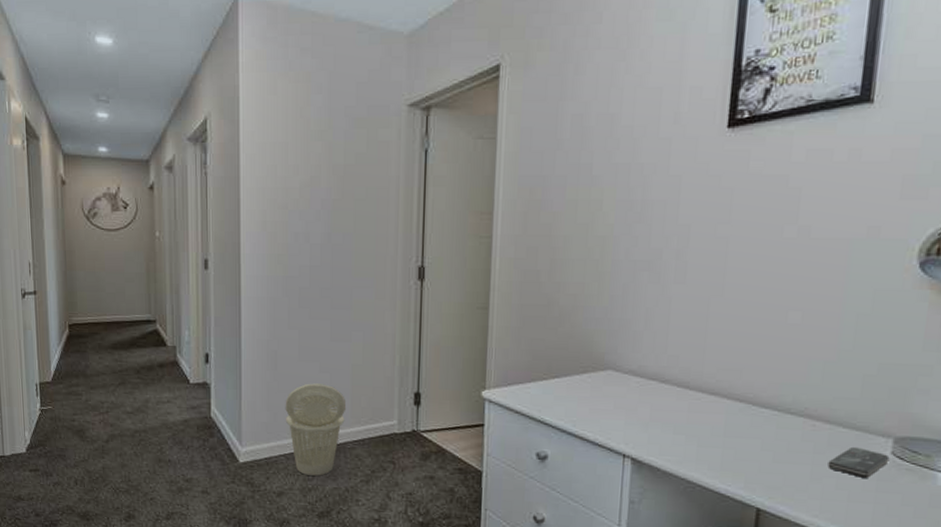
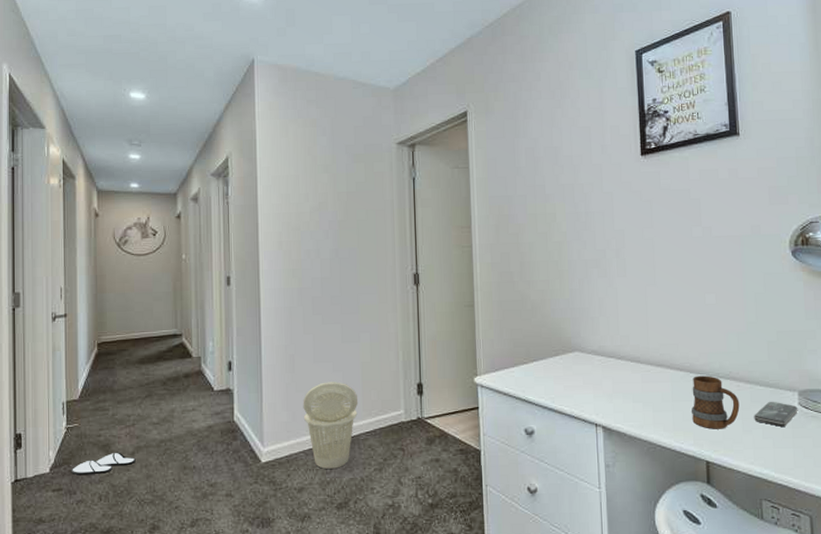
slippers: none [46,438,110,459] -> present [71,452,136,475]
mug: none [746,409,812,474] -> present [691,375,740,429]

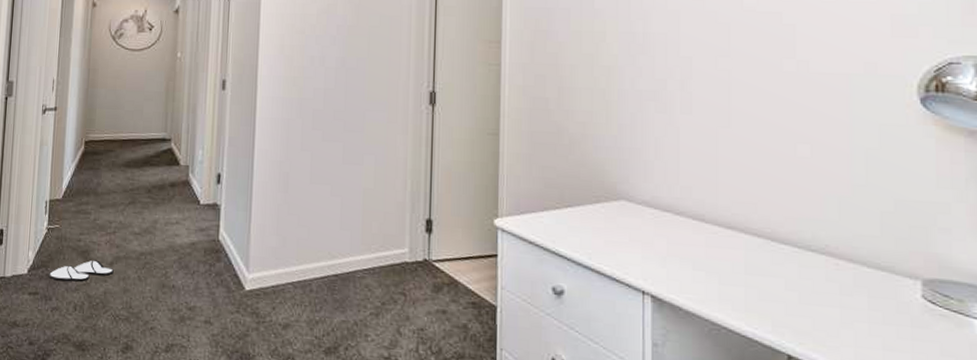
laundry basket: present [303,382,359,469] -> none [294,207,357,307]
mug: present [691,375,740,429] -> none [769,245,838,317]
mobile phone: present [754,401,798,428] -> none [857,288,921,325]

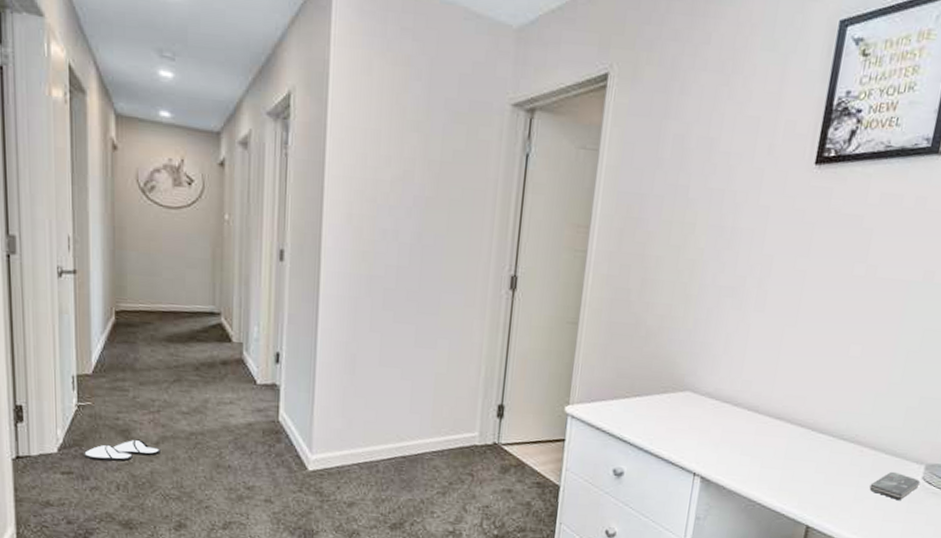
mobile phone: none [857,288,921,325] -> present [869,471,921,501]

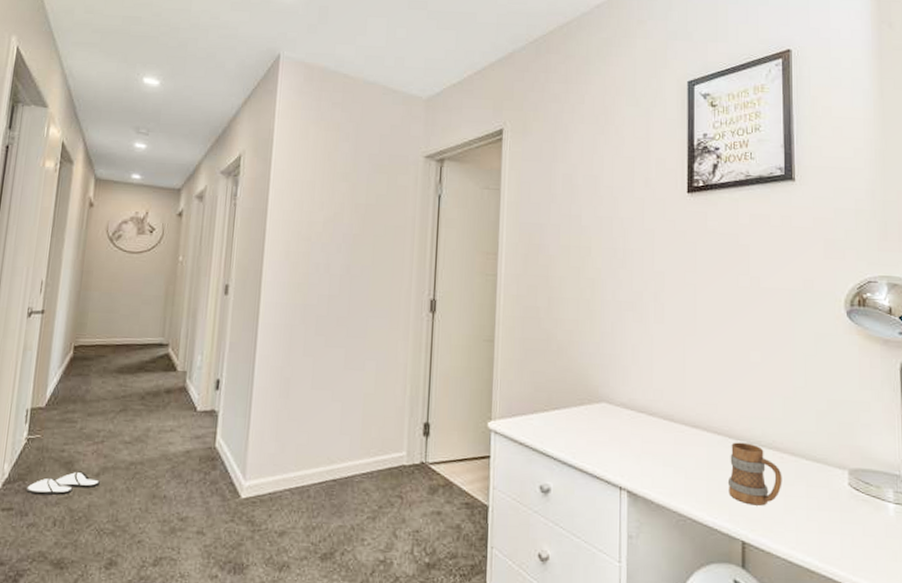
mug: none [801,434,859,495] -> present [727,442,782,506]
mobile phone: present [869,471,921,501] -> none [798,478,848,510]

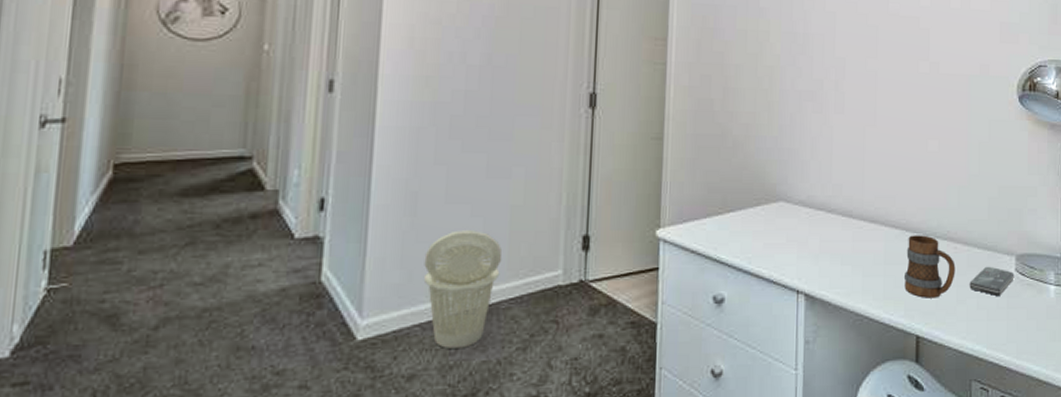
slippers: present [25,471,100,495] -> none [47,325,160,361]
laundry basket: none [294,412,357,513] -> present [424,230,502,348]
mobile phone: none [798,478,848,510] -> present [969,266,1015,297]

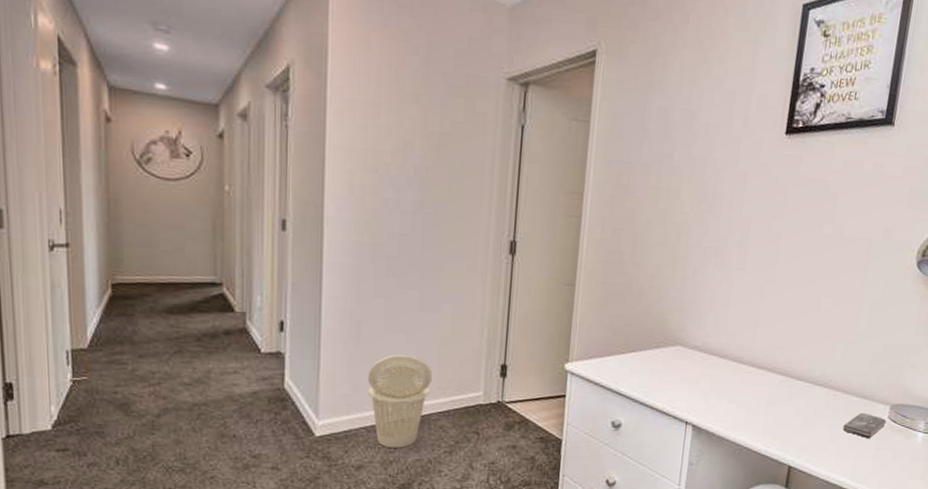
mug: present [903,235,956,298] -> none [783,381,833,436]

